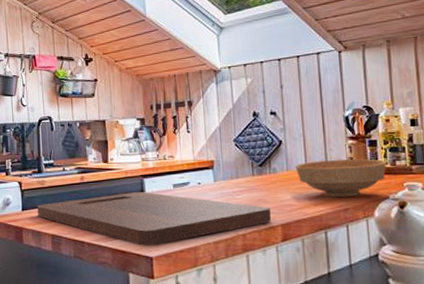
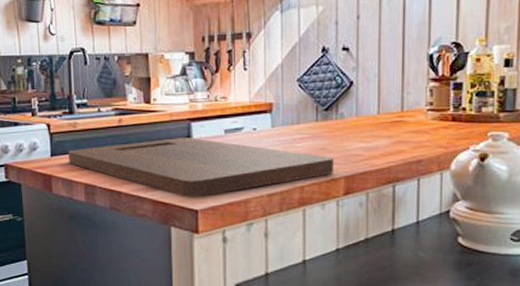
bowl: present [295,159,387,198] -> none [366,104,471,148]

